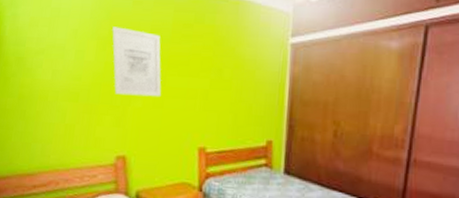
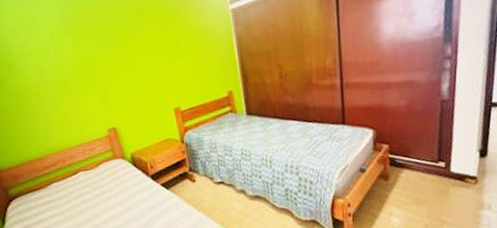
wall art: present [112,27,161,97] -> none [82,22,134,79]

